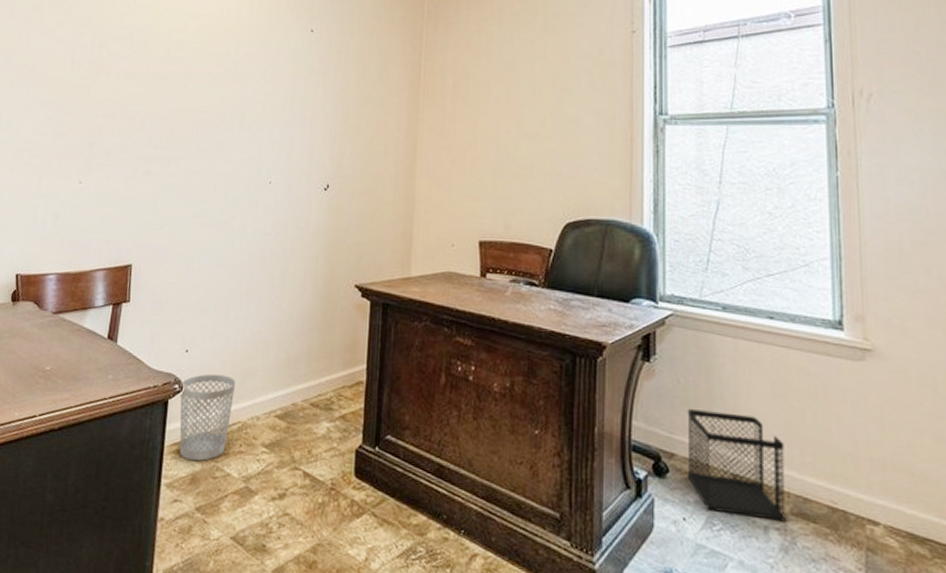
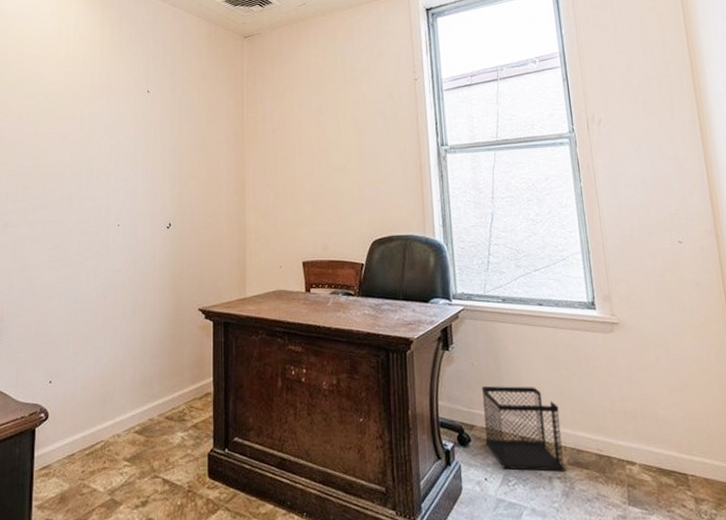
wastebasket: present [179,374,236,461] -> none [46,400,98,482]

